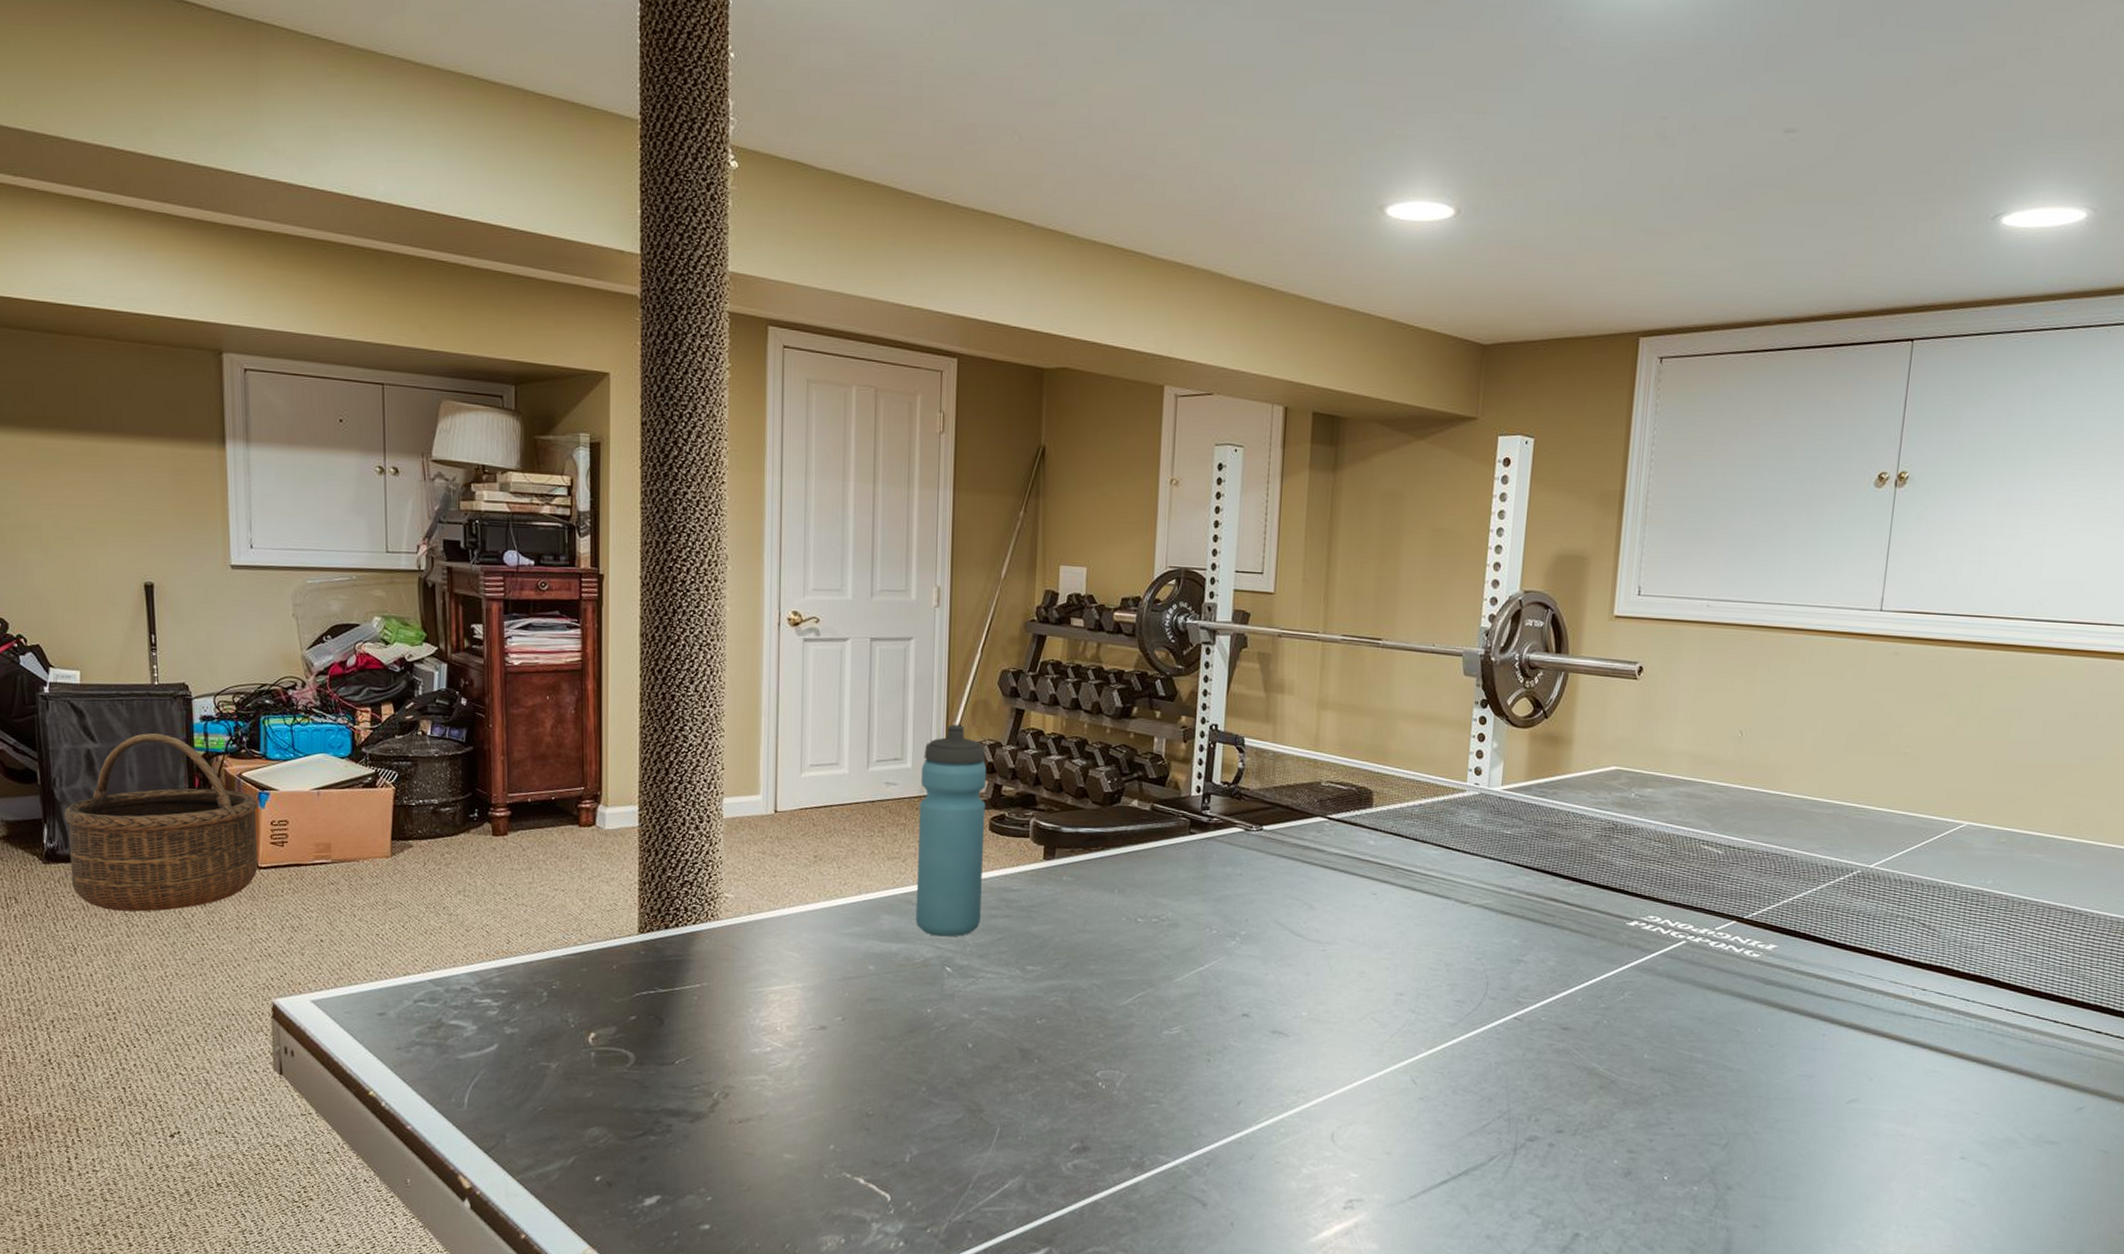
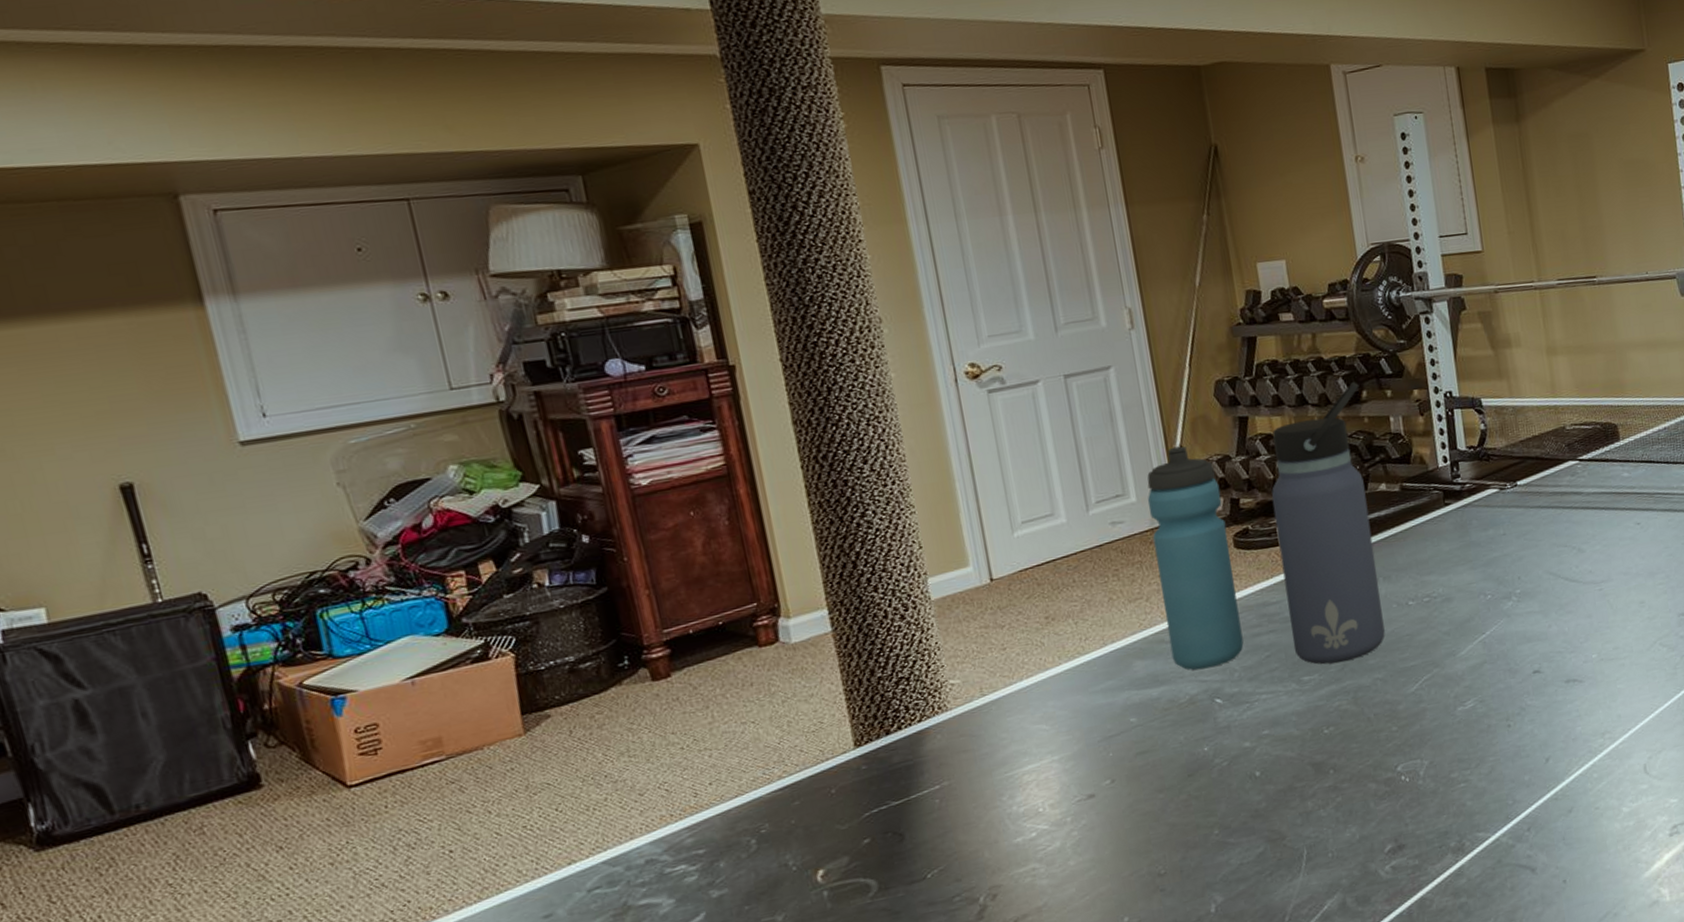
basket: present [63,733,258,912] -> none [54,658,347,886]
water bottle: none [1024,696,1132,961] -> present [1271,381,1385,665]

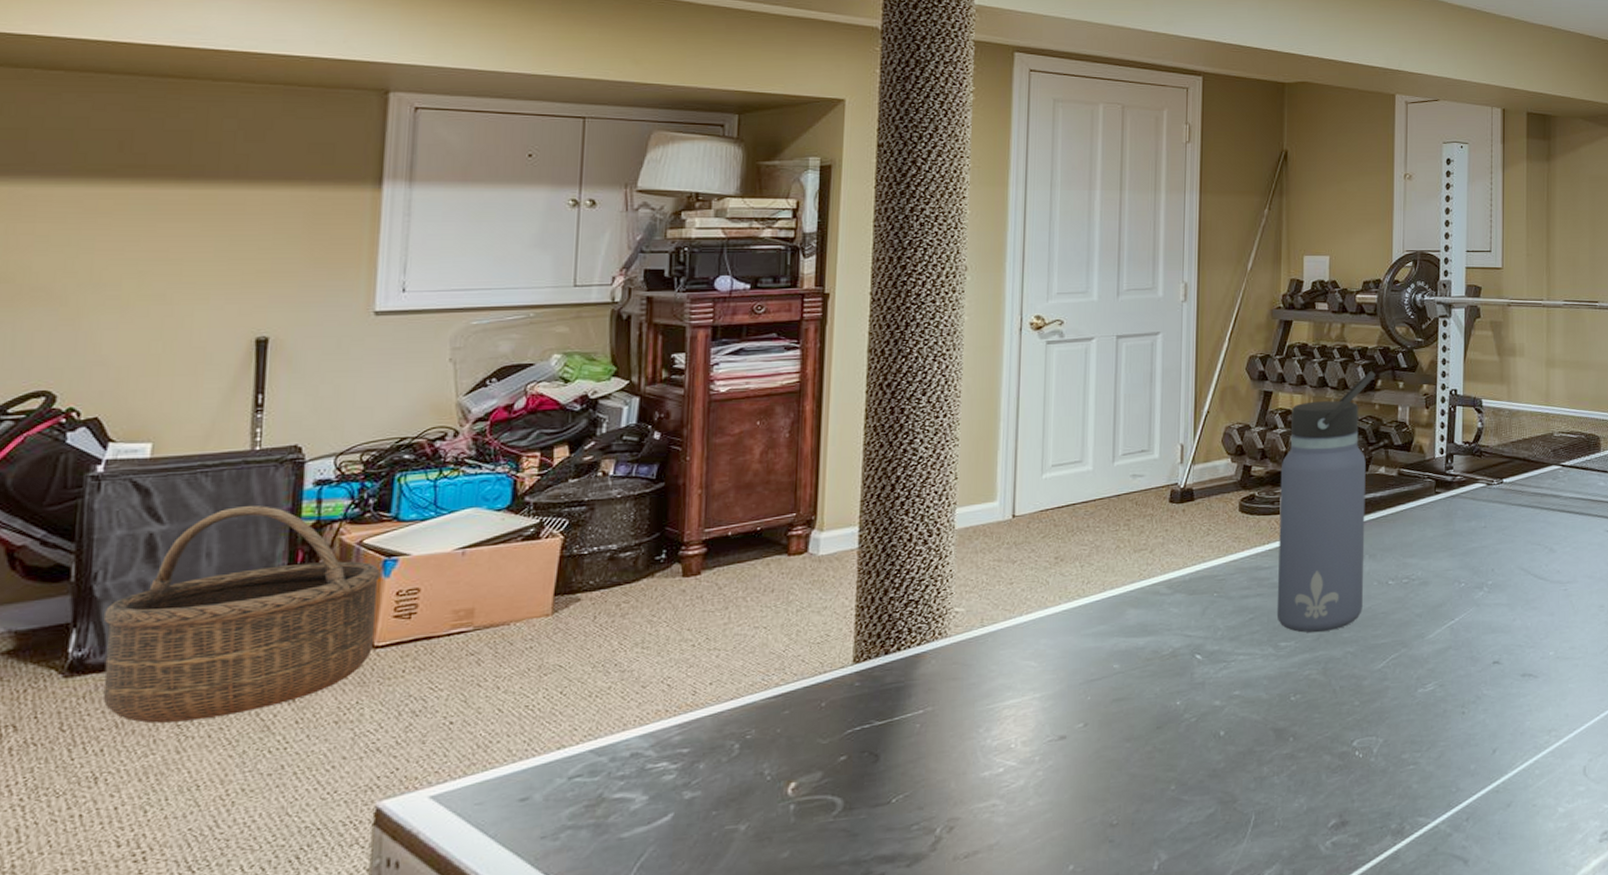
basket: none [54,658,347,886] -> present [102,506,381,724]
water bottle: present [1147,446,1244,670] -> none [1163,411,1236,625]

